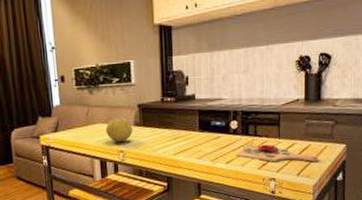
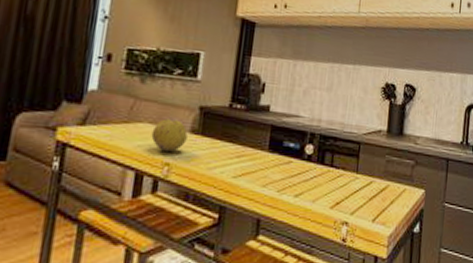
cutting board: present [236,142,319,162] -> none [306,173,397,206]

